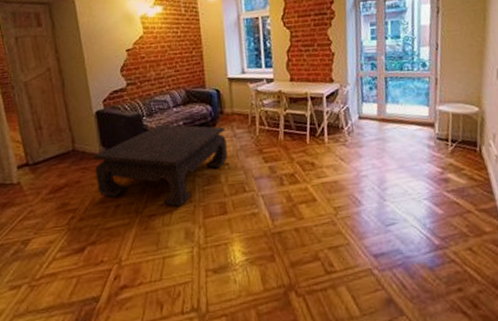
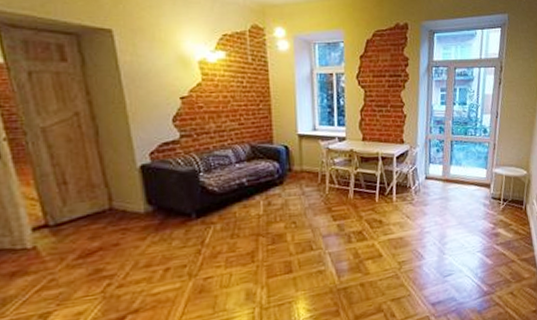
coffee table: present [93,124,228,207] -> none [137,181,295,268]

